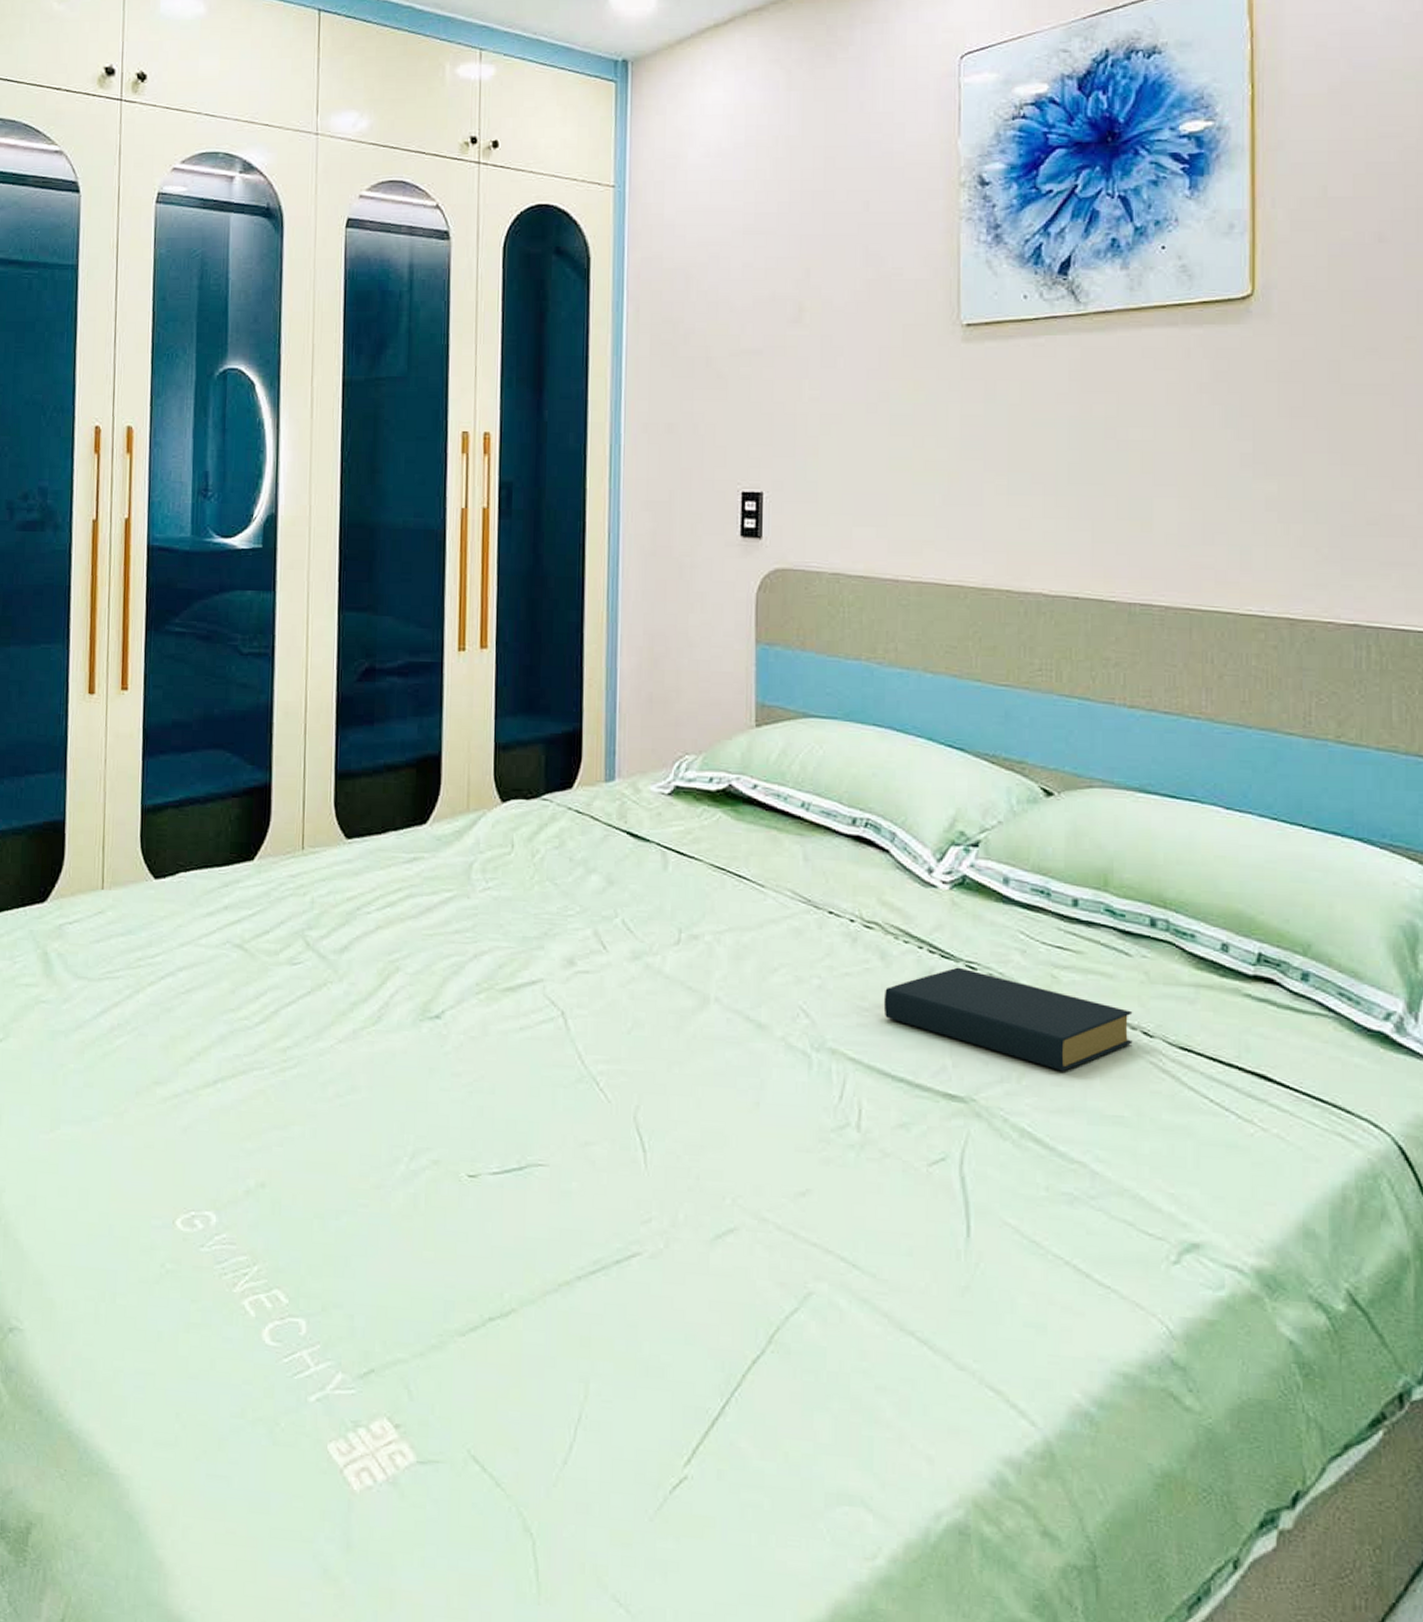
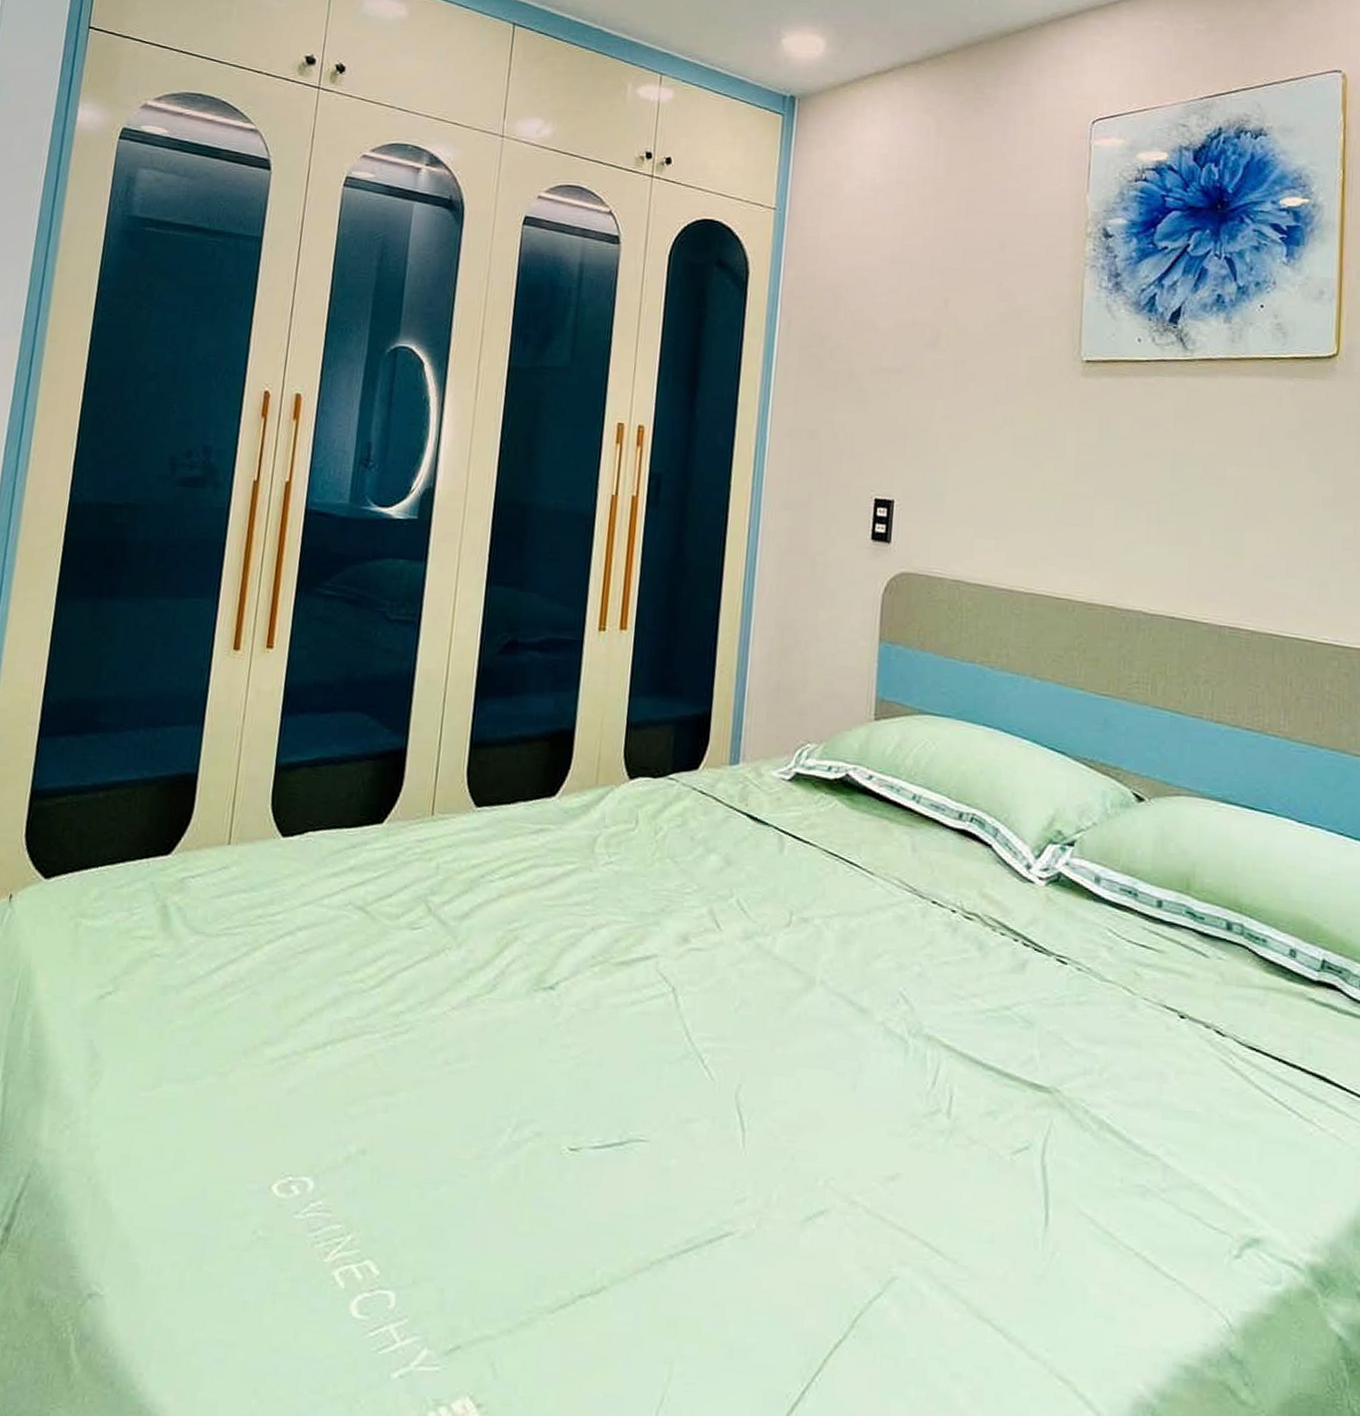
hardback book: present [883,967,1133,1071] -> none [978,960,1208,1066]

